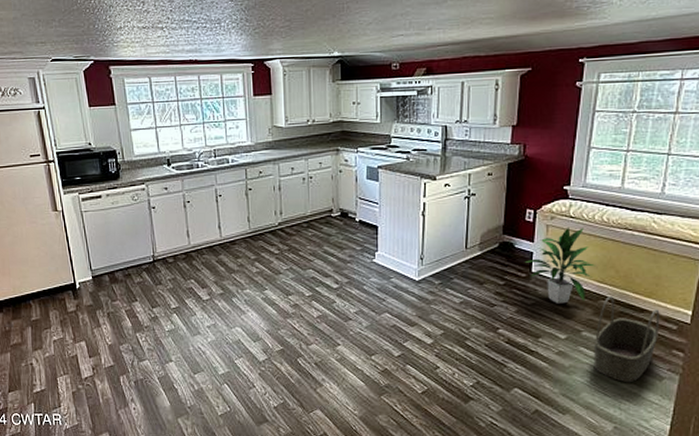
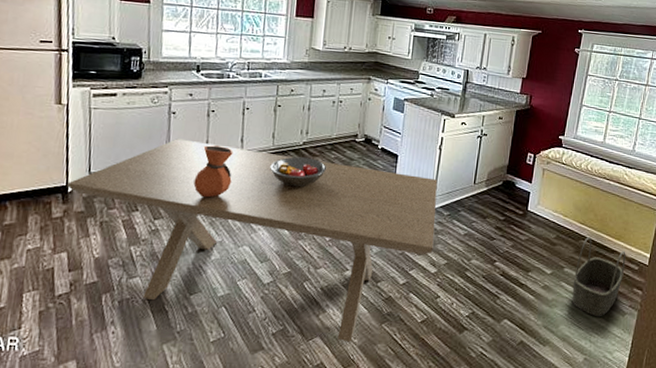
dining table: none [75,231,427,414] -> present [67,139,438,343]
vase: none [181,234,216,285] -> present [193,145,234,198]
fruit bowl: none [250,237,305,268] -> present [270,156,326,187]
indoor plant: present [524,227,597,304] -> none [522,172,580,241]

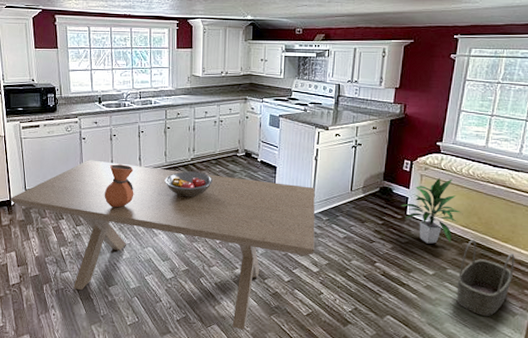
indoor plant: none [522,172,580,241] -> present [400,177,462,244]

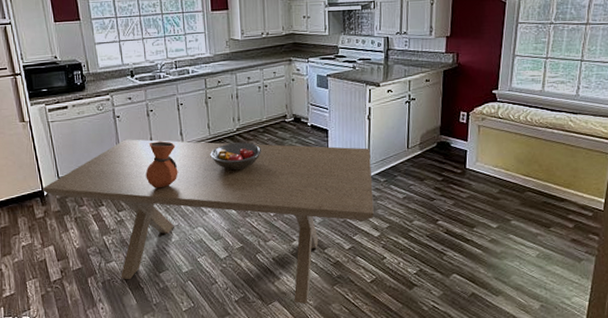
indoor plant: present [400,177,462,244] -> none [459,126,522,196]
basket: present [456,240,515,317] -> none [521,188,578,266]

